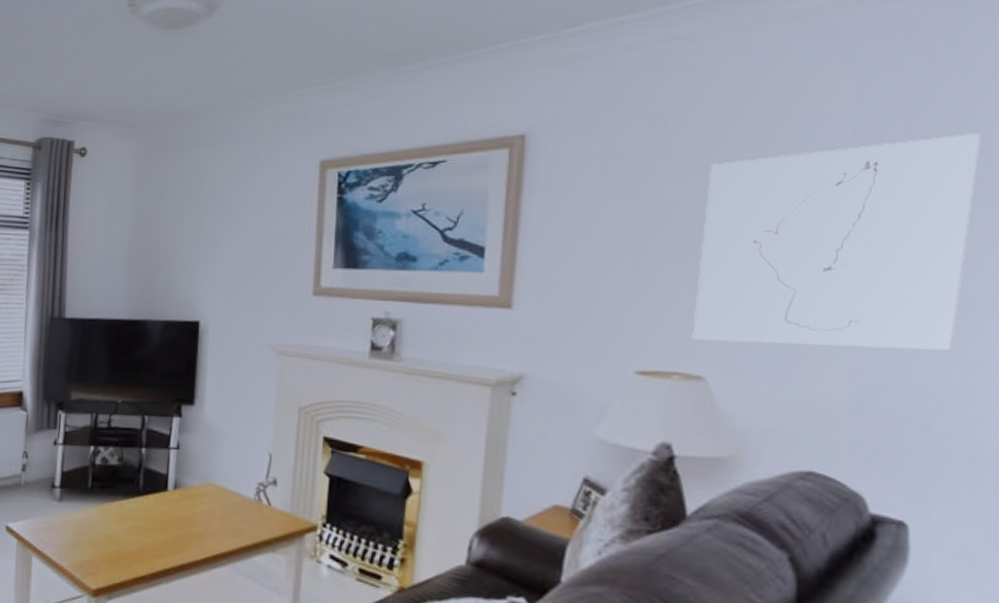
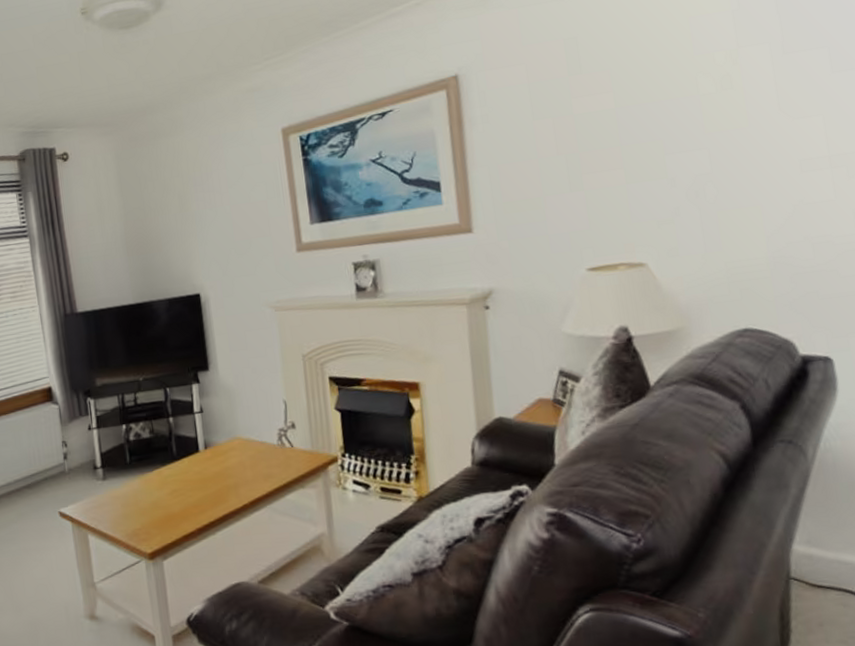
wall art: present [692,133,980,351] -> none [620,10,846,233]

